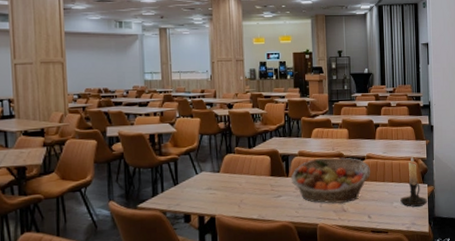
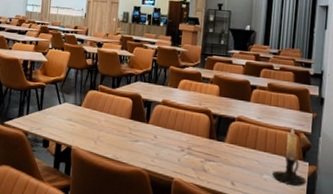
fruit basket: present [290,157,371,204] -> none [150,110,241,163]

